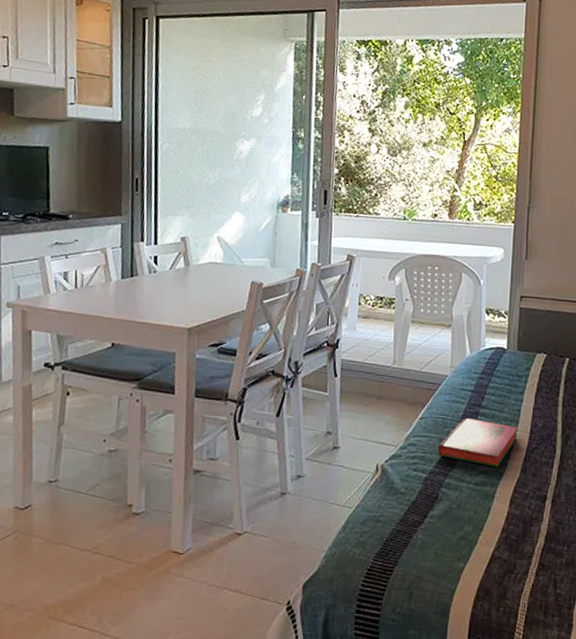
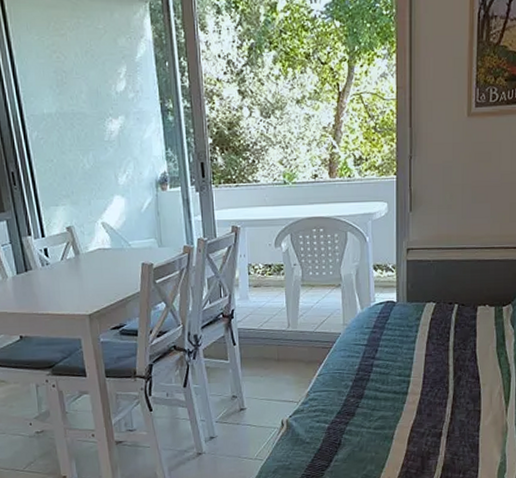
hardback book: present [438,417,518,467] -> none [337,370,412,412]

